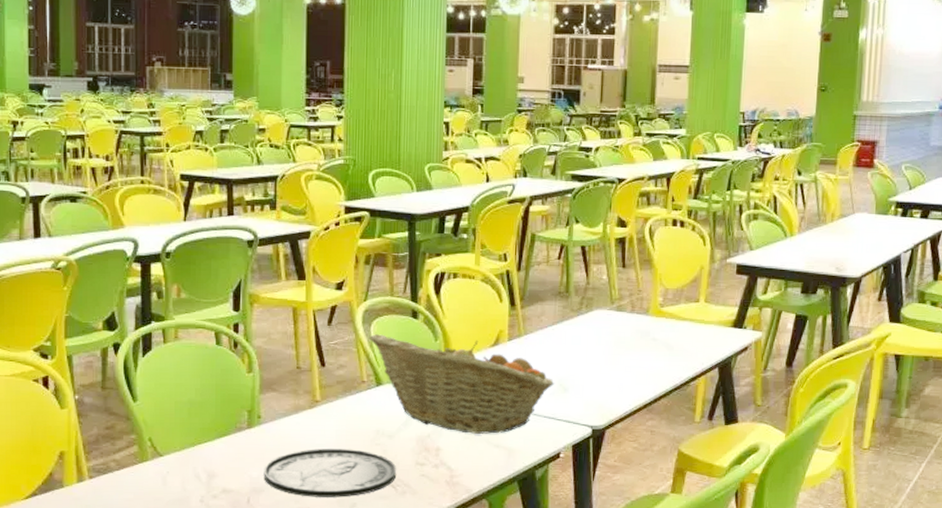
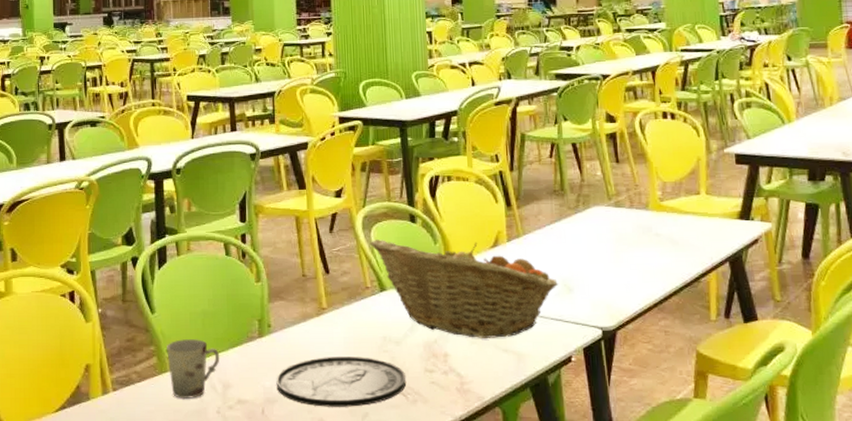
cup: none [149,428,206,488] -> present [167,339,220,400]

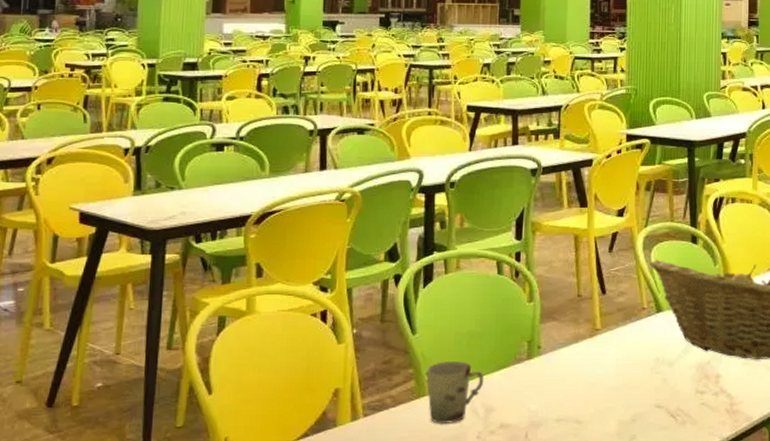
plate: present [276,357,407,407] -> none [542,378,677,430]

